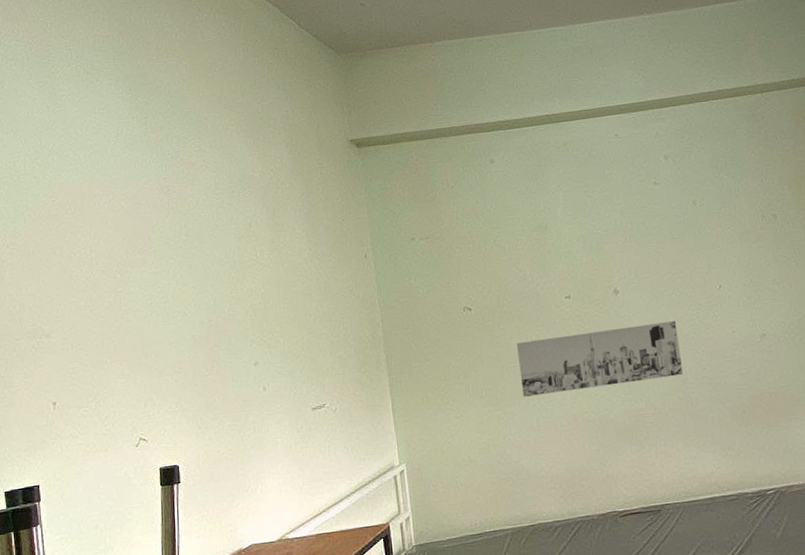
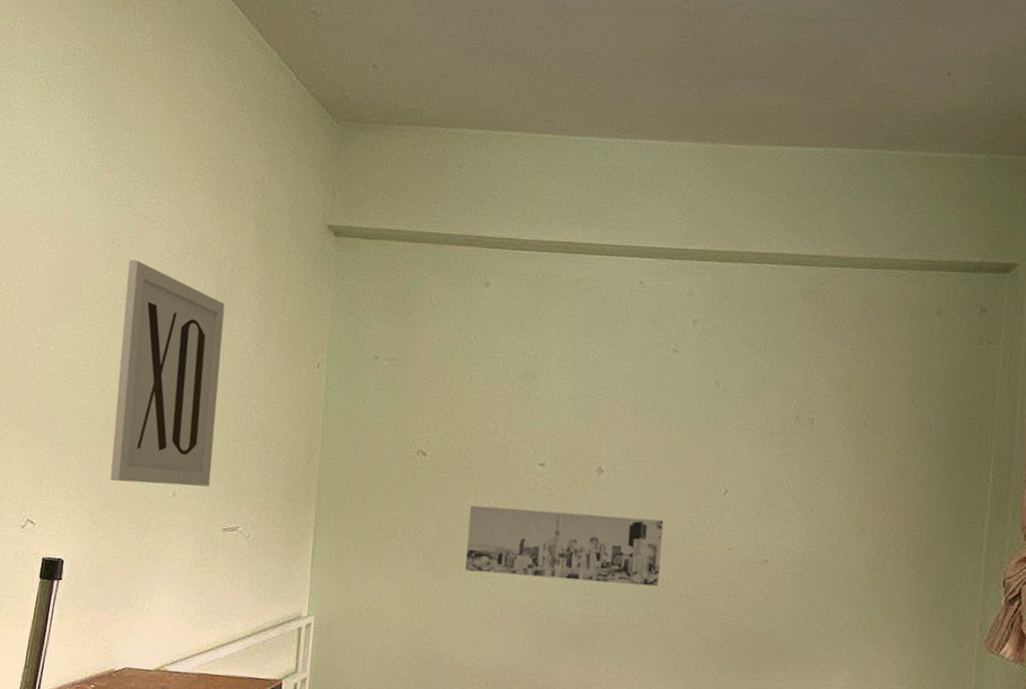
wall art: none [186,201,293,389] -> present [110,260,225,487]

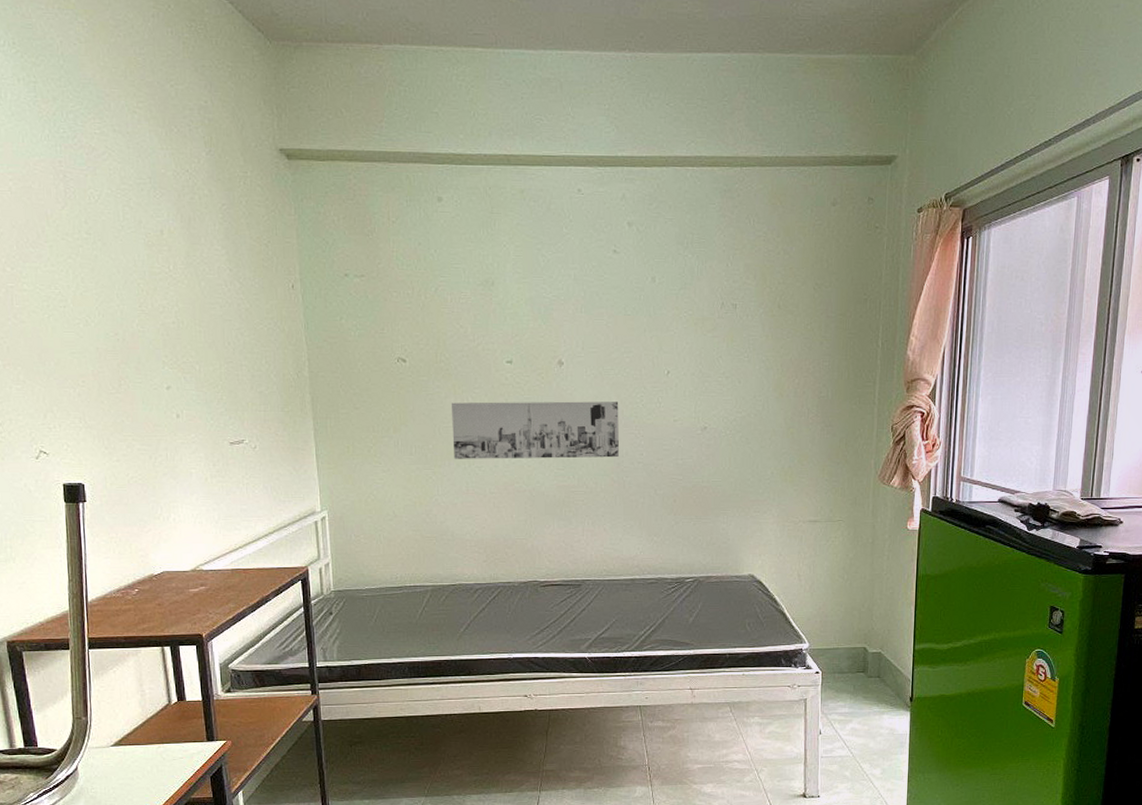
wall art: present [110,260,225,487] -> none [86,194,210,408]

